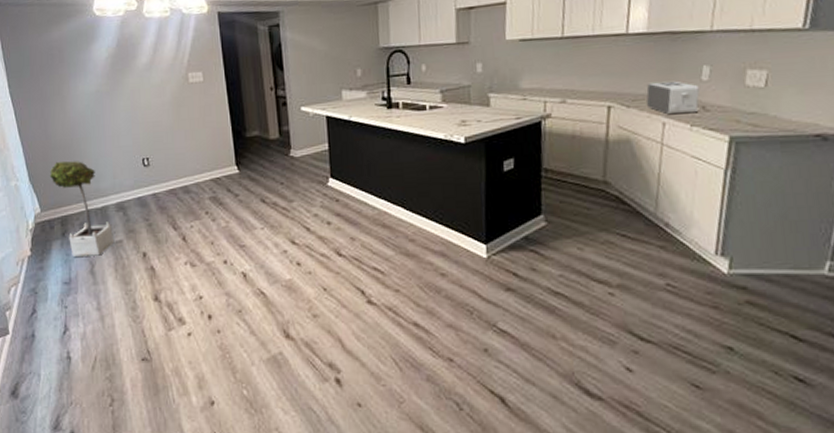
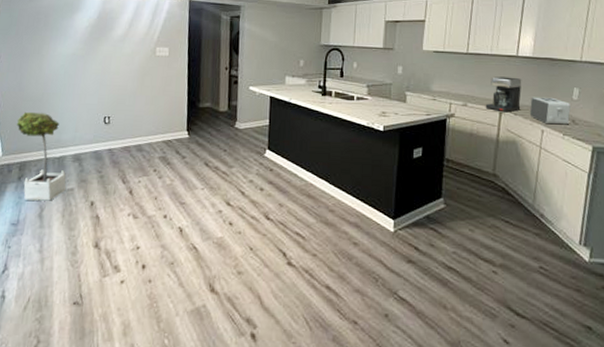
coffee maker: none [589,61,635,106] -> present [485,76,522,113]

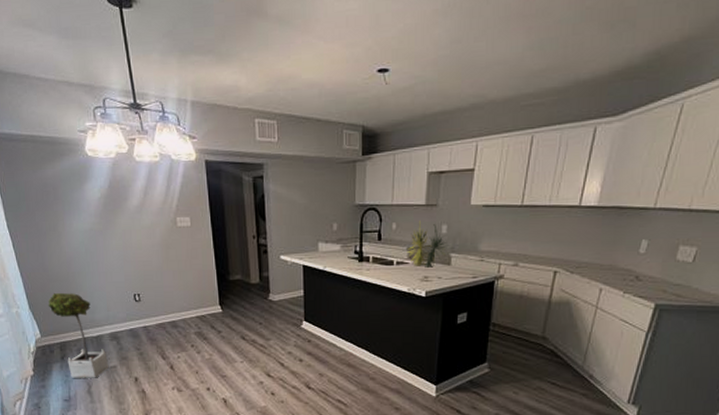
plant: none [366,61,403,104] -> present [406,220,447,268]
coffee maker: present [485,76,522,113] -> none [538,231,583,271]
toaster: present [529,97,571,125] -> none [587,252,636,282]

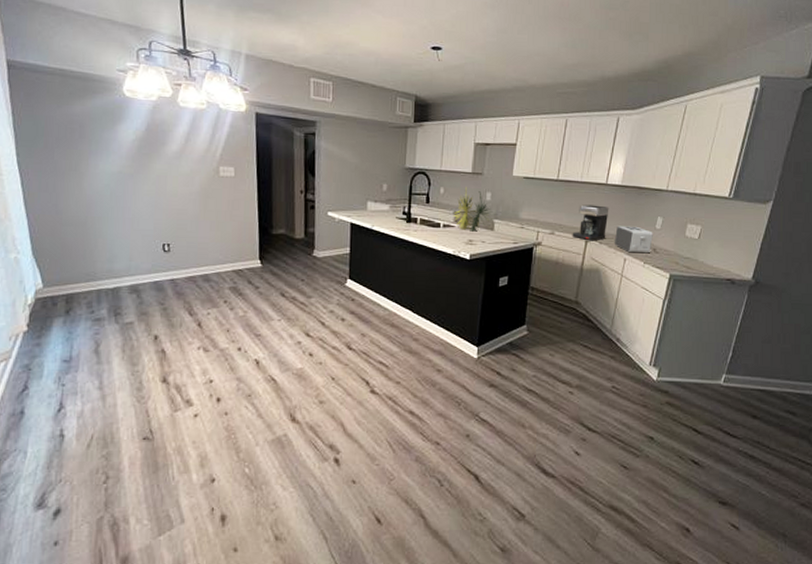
potted tree: present [48,292,109,378] -> none [56,237,125,336]
coffee maker: none [538,231,583,271] -> present [572,205,609,241]
toaster: none [587,252,636,282] -> present [614,225,653,254]

